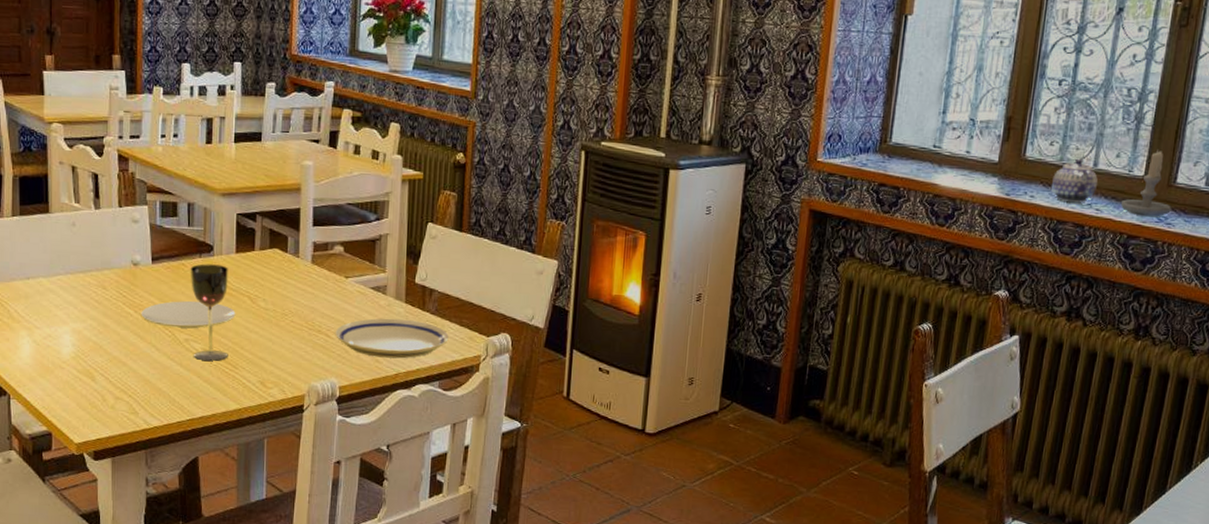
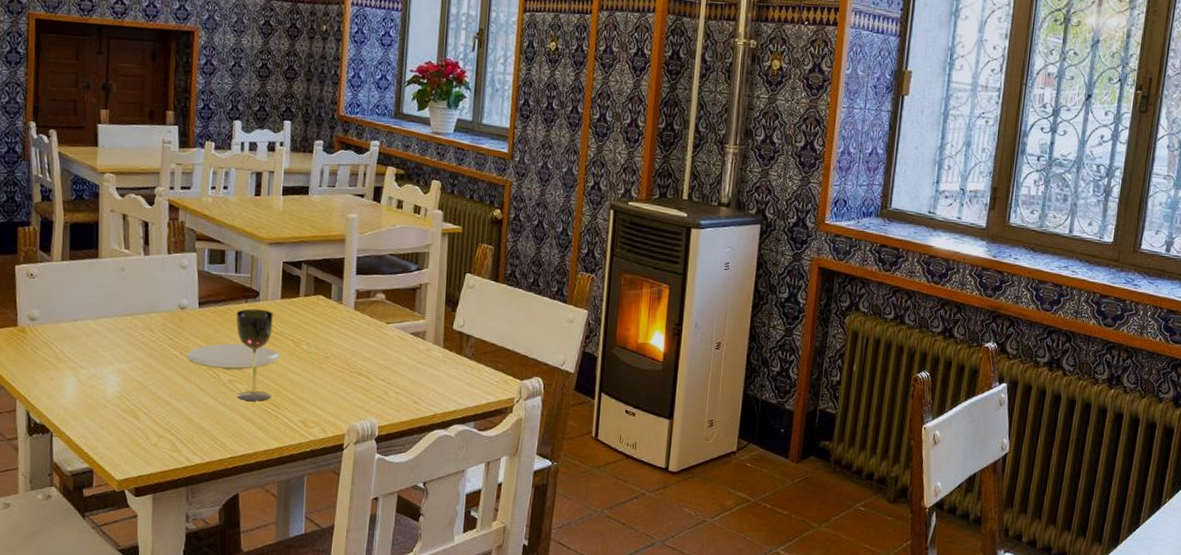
plate: present [335,318,449,359] -> none [375,362,484,400]
teapot: present [1051,158,1098,202] -> none [1032,225,1073,265]
candle: present [1121,149,1171,217] -> none [1094,219,1137,279]

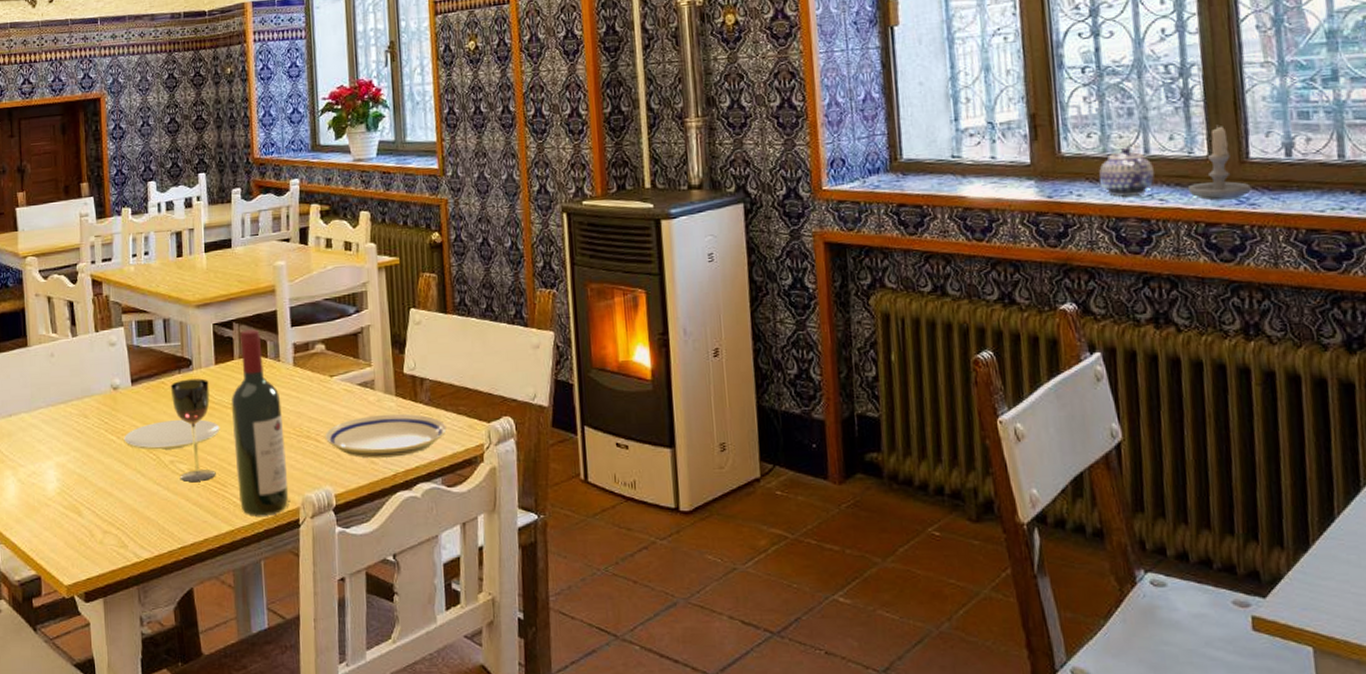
wine bottle: none [290,271,339,437] -> present [231,329,289,515]
plate: none [375,362,484,400] -> present [325,413,447,458]
teapot: none [1032,225,1073,265] -> present [1098,147,1155,196]
candle: none [1094,219,1137,279] -> present [1188,125,1251,201]

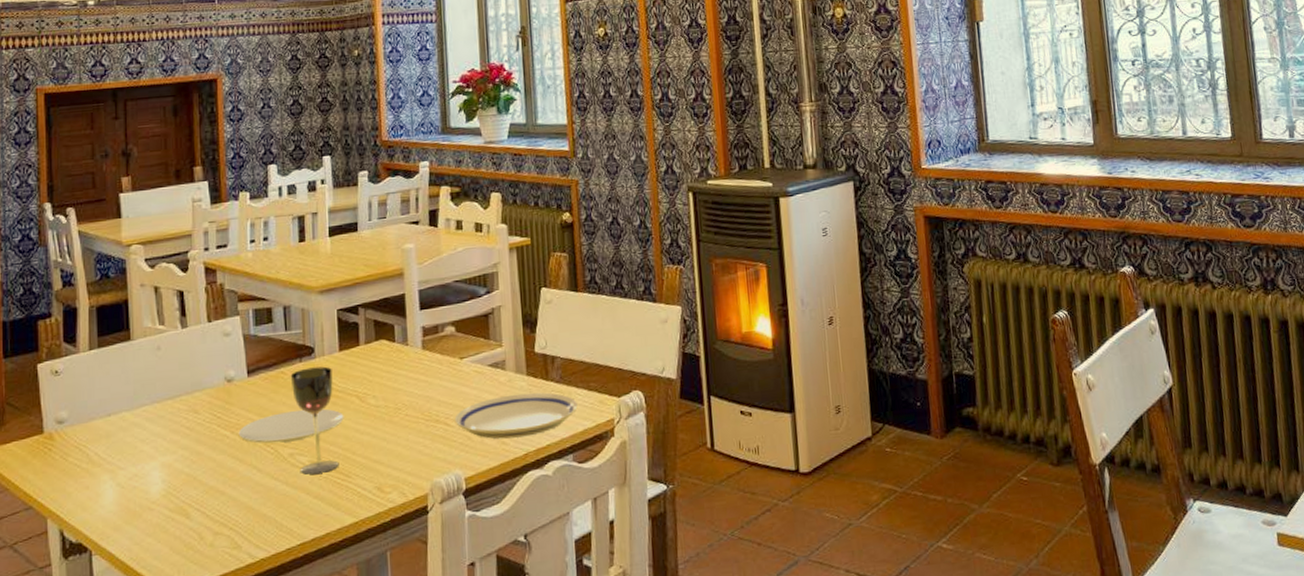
wine bottle: present [231,329,289,515] -> none [356,313,417,505]
teapot: present [1098,147,1155,196] -> none [1148,129,1191,172]
candle: present [1188,125,1251,201] -> none [1217,110,1265,175]

